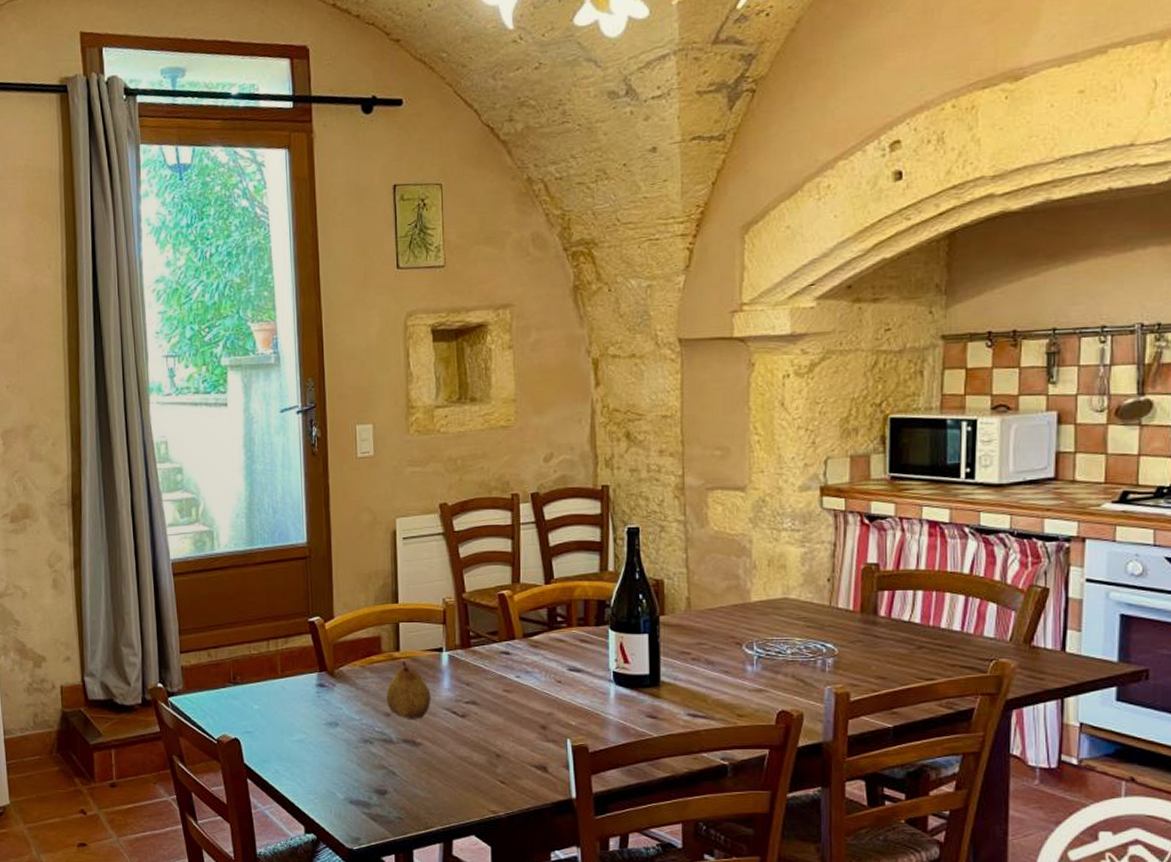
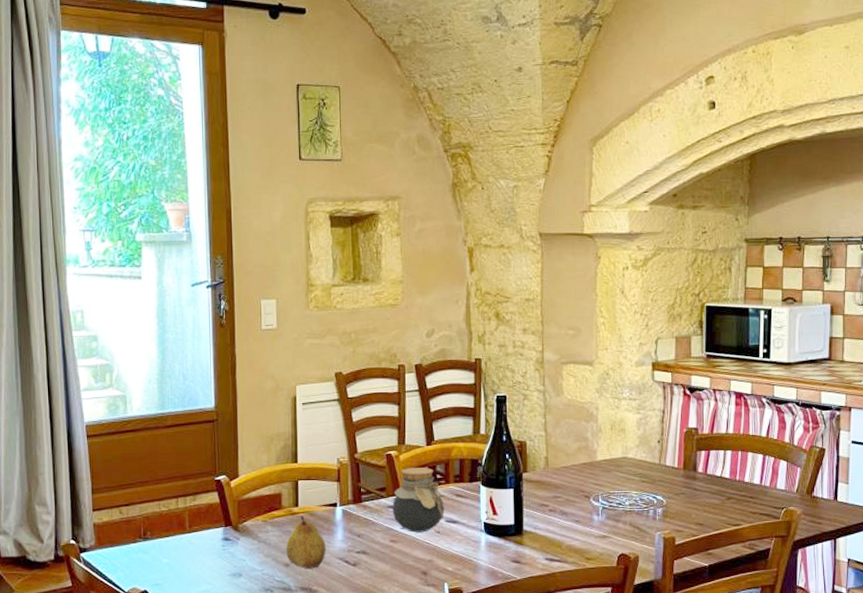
jar: none [505,608,568,682] -> present [392,467,446,533]

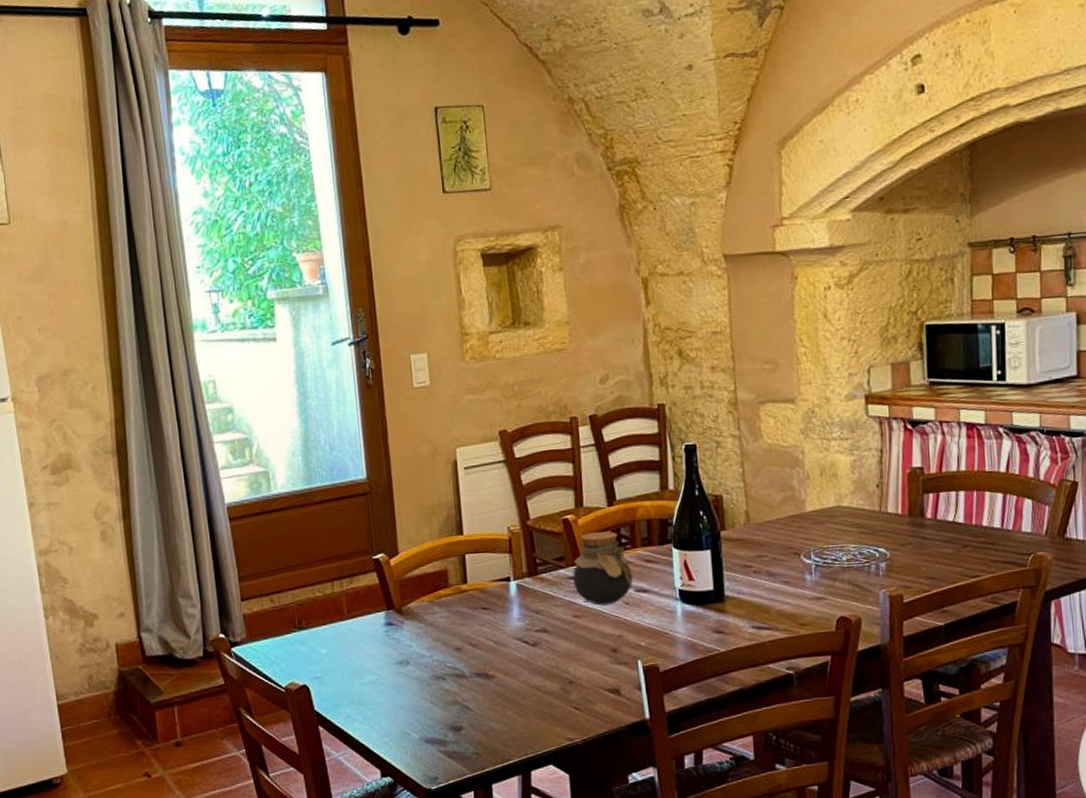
fruit: present [286,515,326,569] -> none [456,593,502,652]

